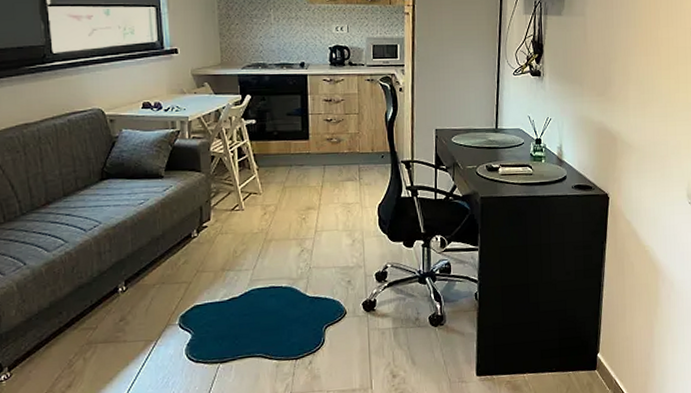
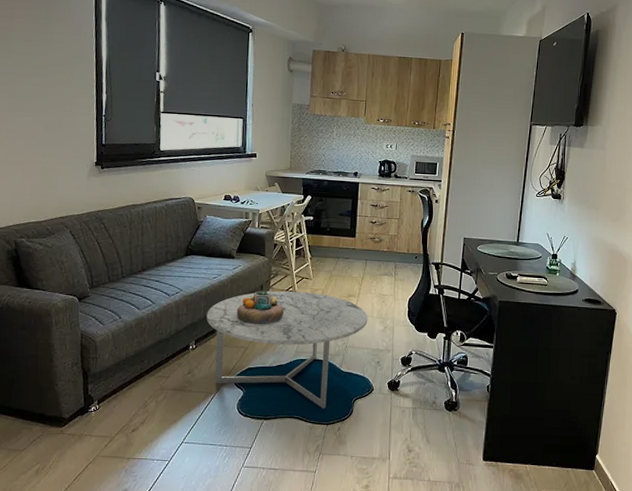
coffee table: none [136,209,333,342] -> present [206,291,368,409]
decorative bowl: none [172,212,232,255] -> present [236,289,284,325]

